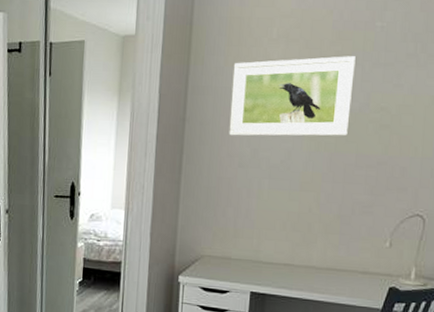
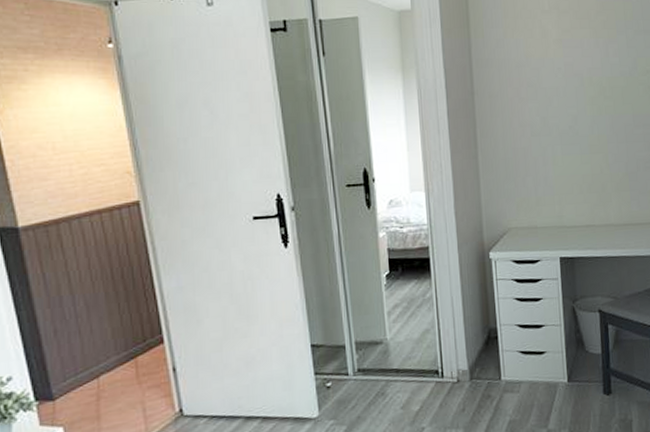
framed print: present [229,56,356,136] -> none [513,25,623,106]

